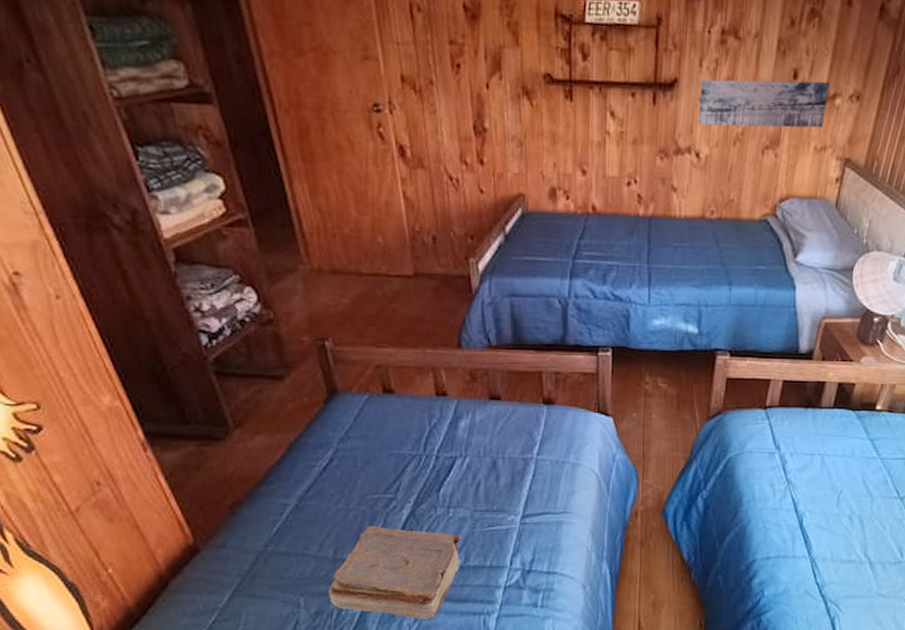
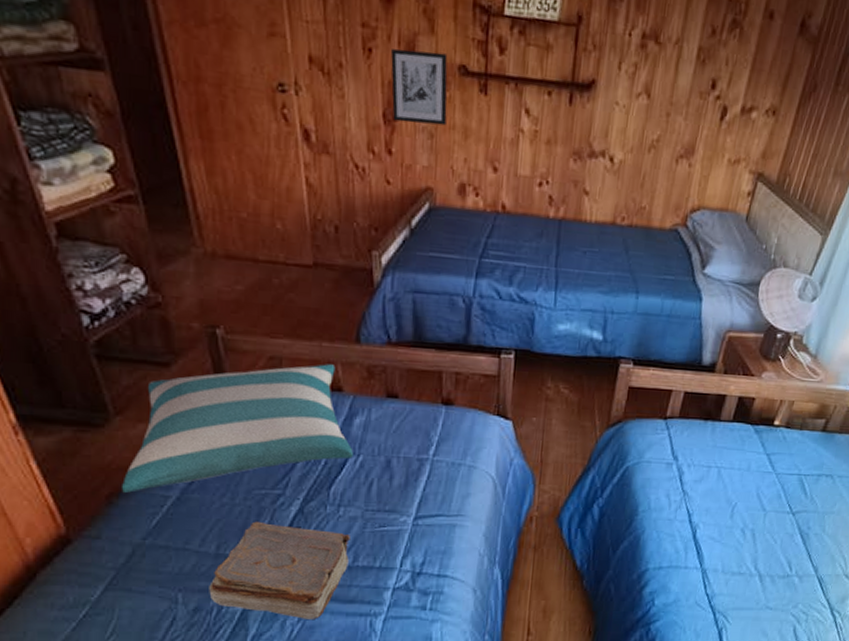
pillow: none [244,370,460,502] -> present [122,364,353,493]
wall art: none [479,62,535,133] -> present [391,48,448,126]
wall art: present [698,79,830,128] -> none [614,83,748,141]

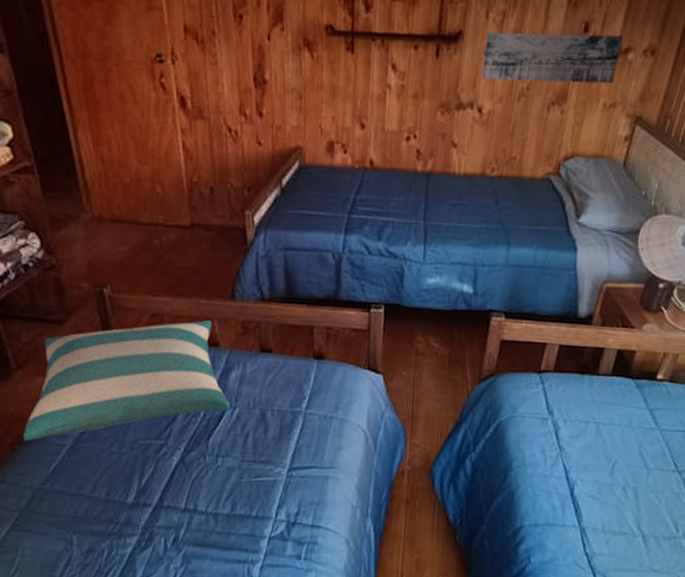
book: present [209,521,351,619] -> none [100,469,229,564]
wall art: present [391,48,448,126] -> none [260,13,315,86]
wall art: none [614,83,748,141] -> present [482,32,624,84]

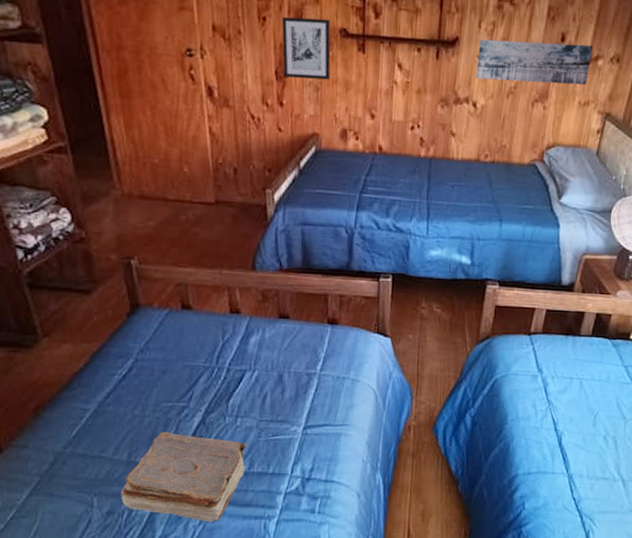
pillow: present [23,320,230,441] -> none [47,289,249,406]
book: none [100,469,229,564] -> present [121,431,248,522]
wall art: none [260,13,315,86] -> present [282,16,331,80]

